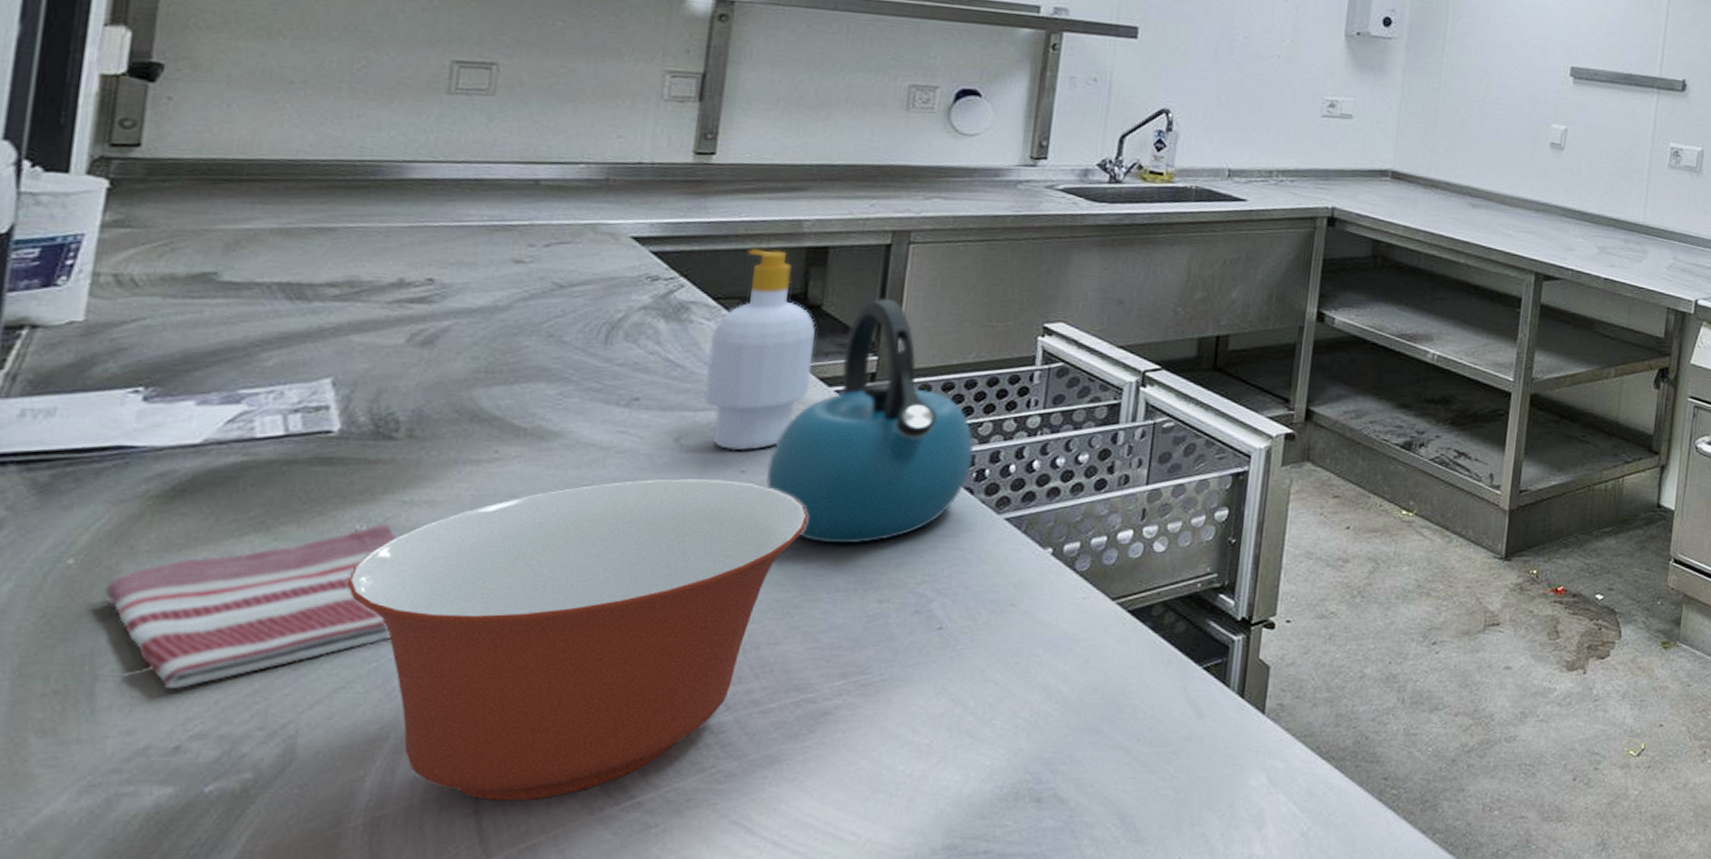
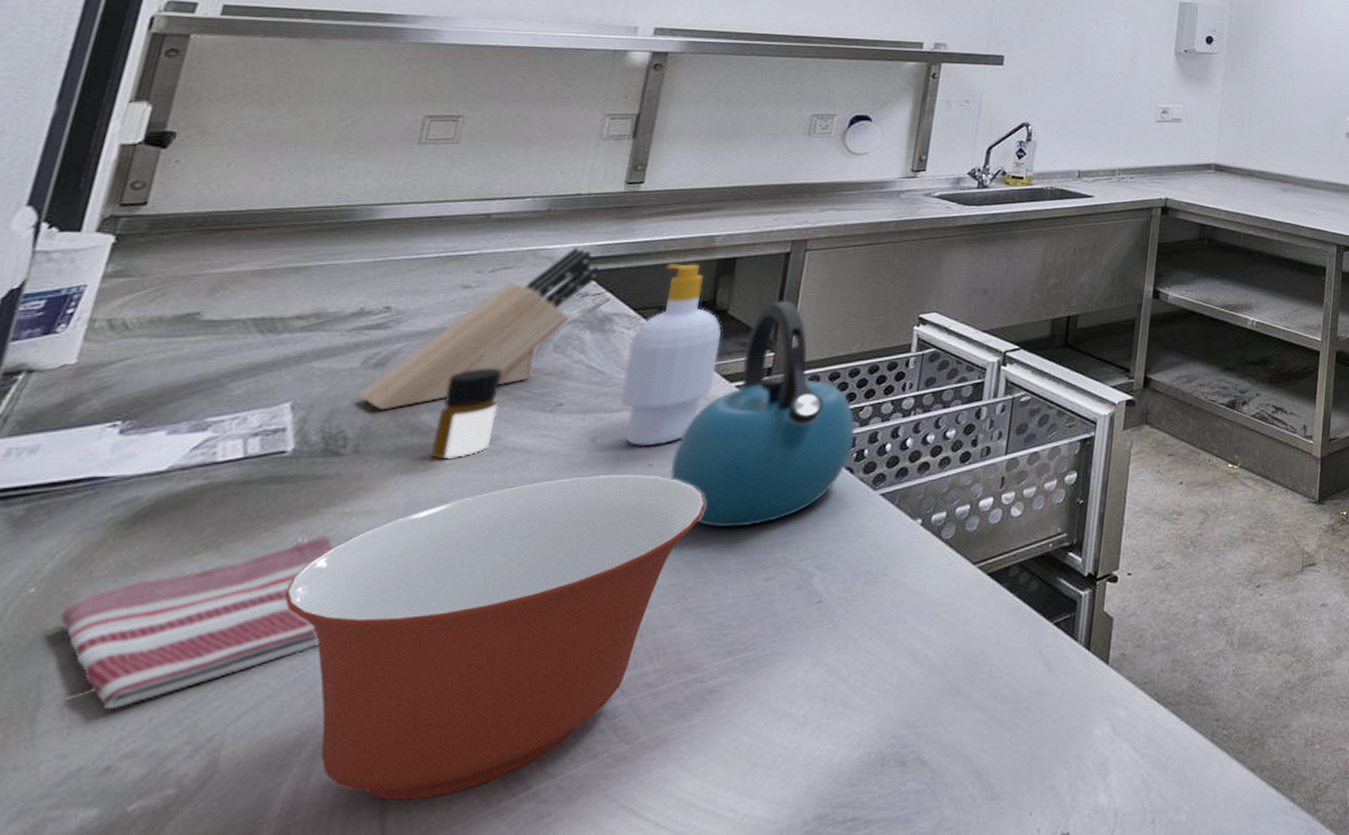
knife block: none [406,222,671,394] -> present [358,246,600,411]
bottle: none [494,354,568,450] -> present [430,368,502,459]

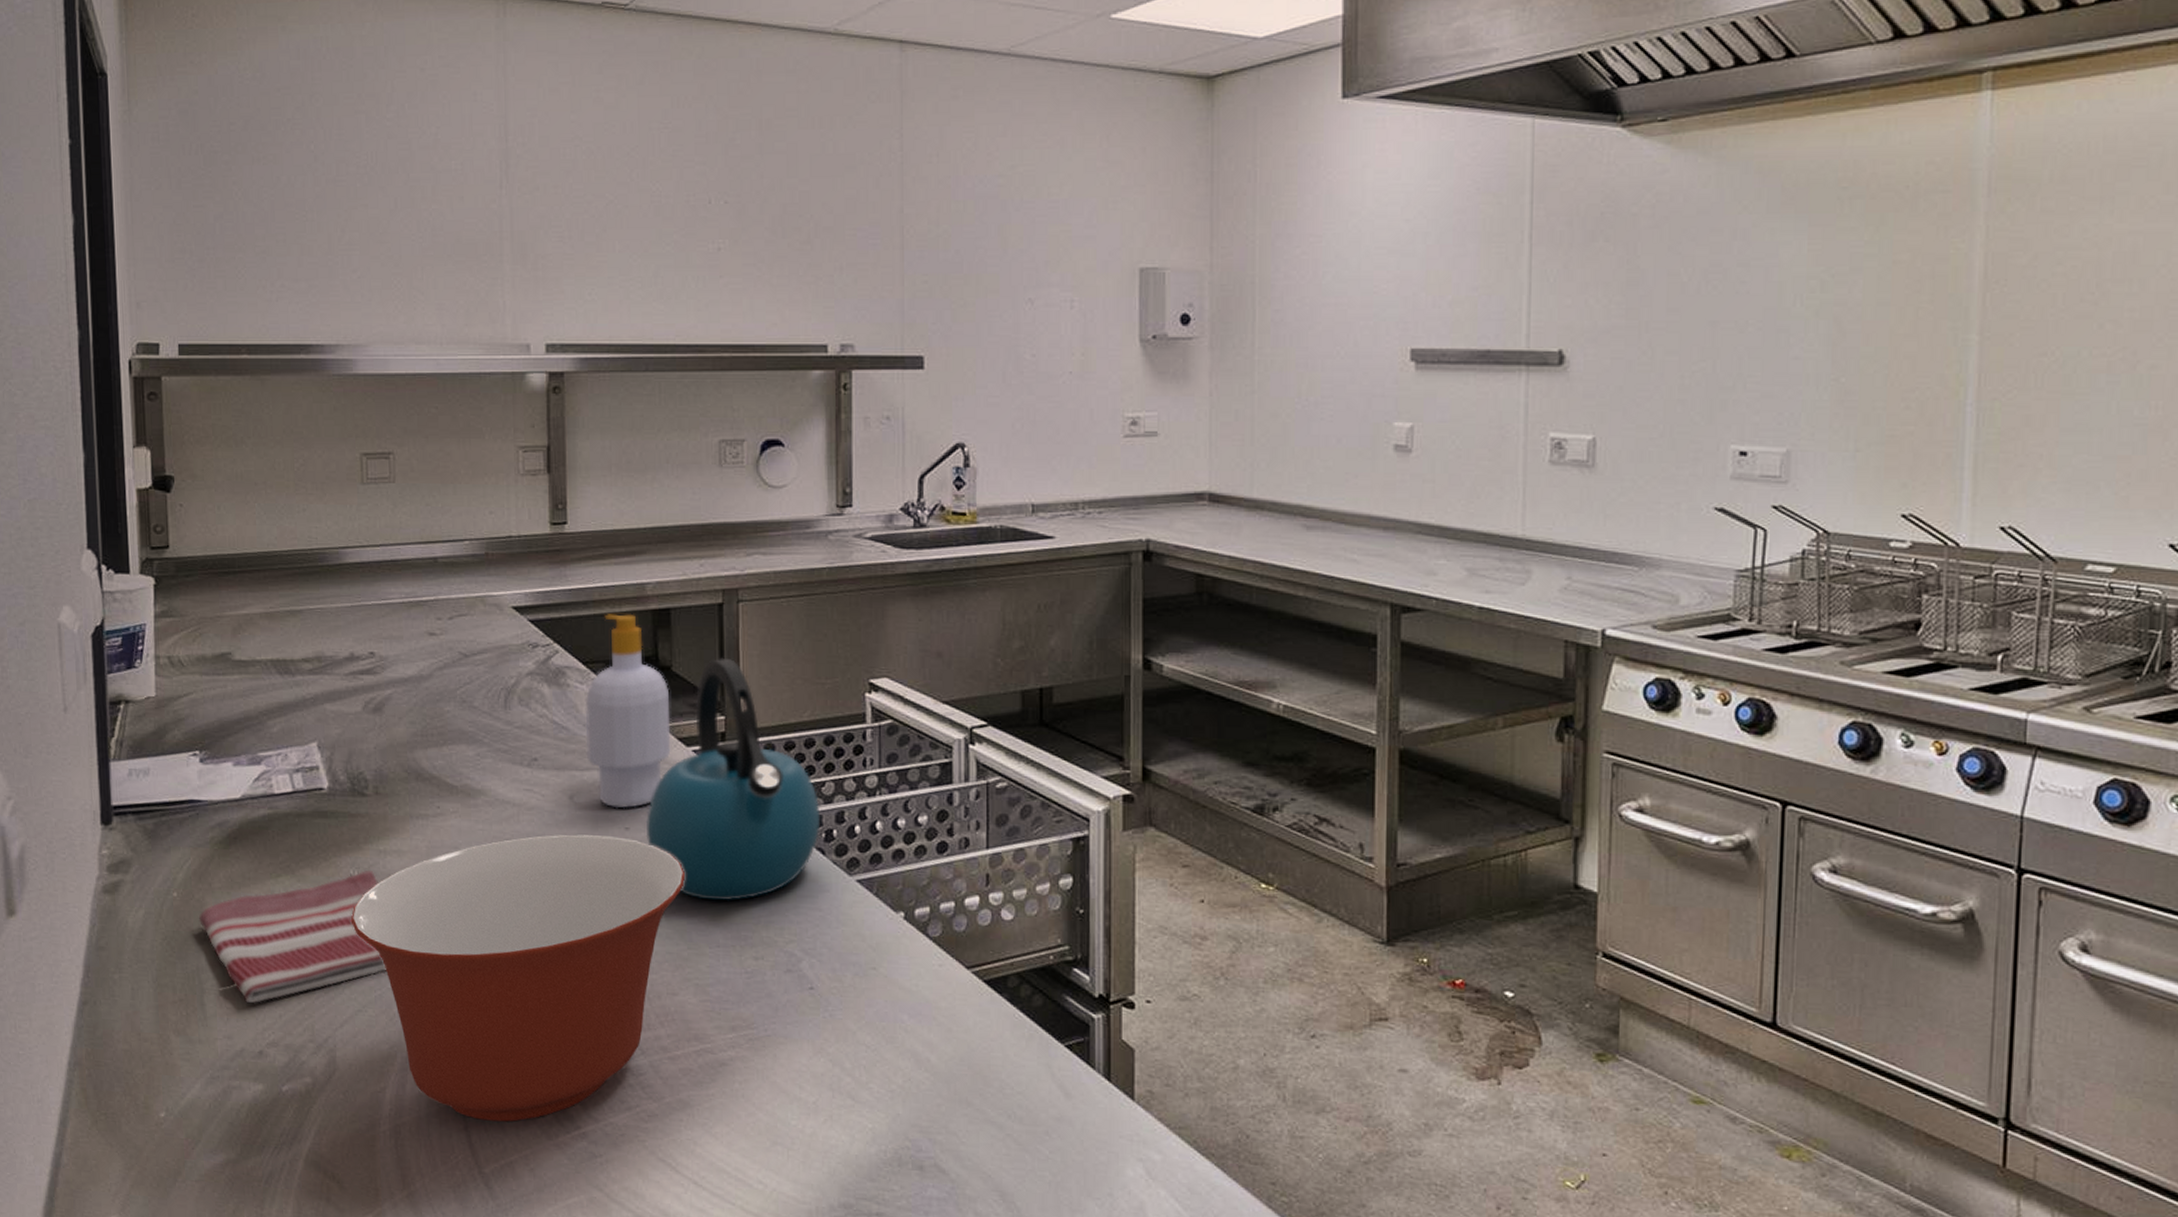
knife block: present [358,246,600,411] -> none [367,593,544,755]
bottle: present [430,368,502,459] -> none [434,718,483,806]

